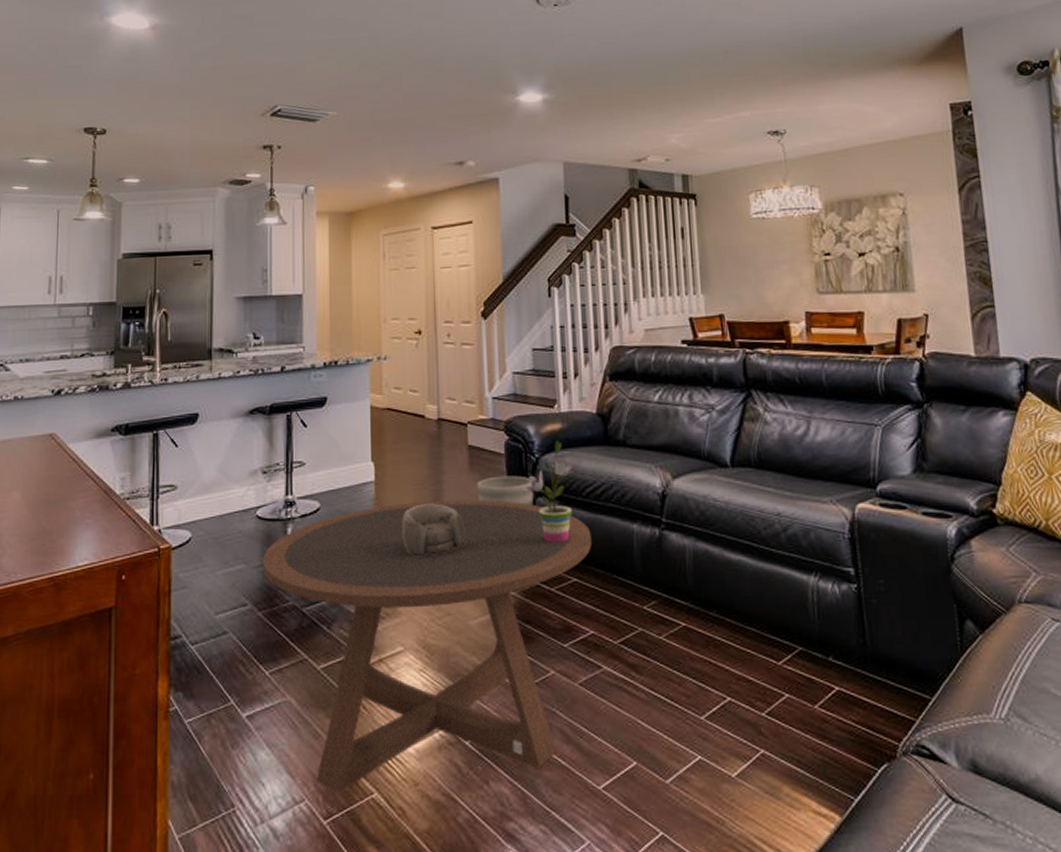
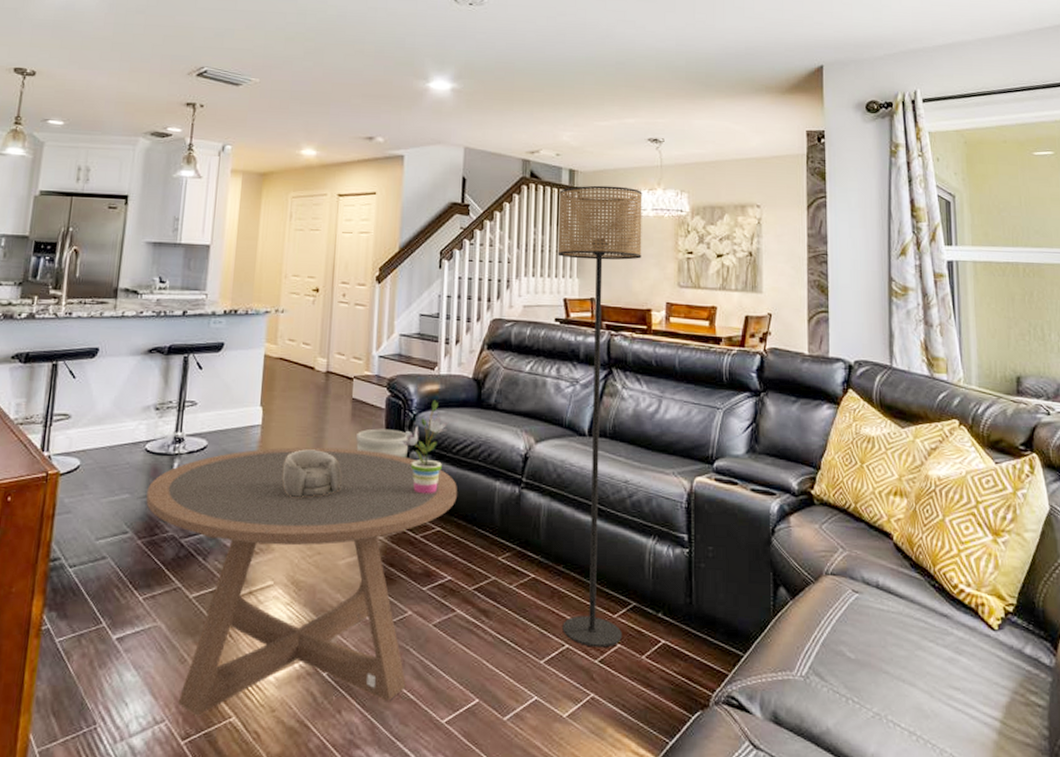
floor lamp: none [673,188,790,699] -> present [557,185,642,648]

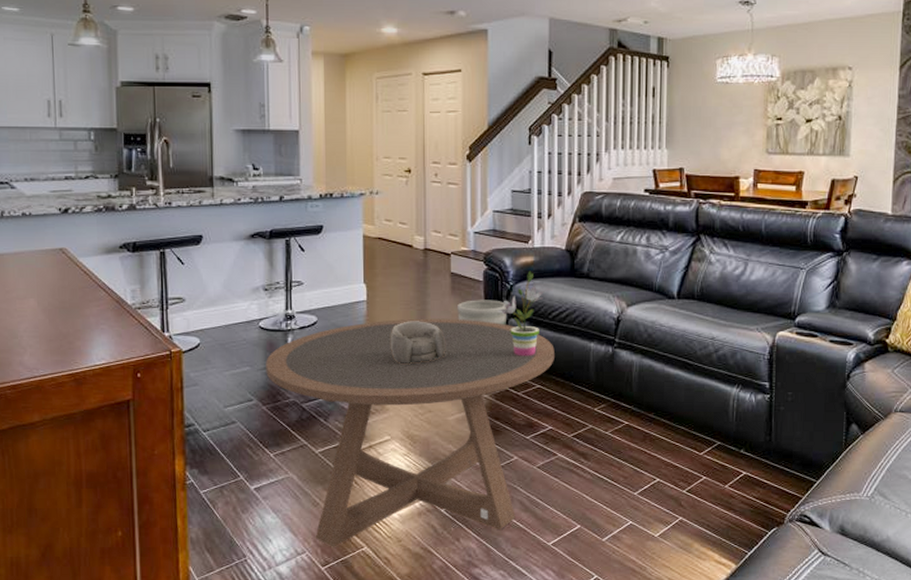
floor lamp: present [557,185,642,648] -> none [646,53,732,480]

